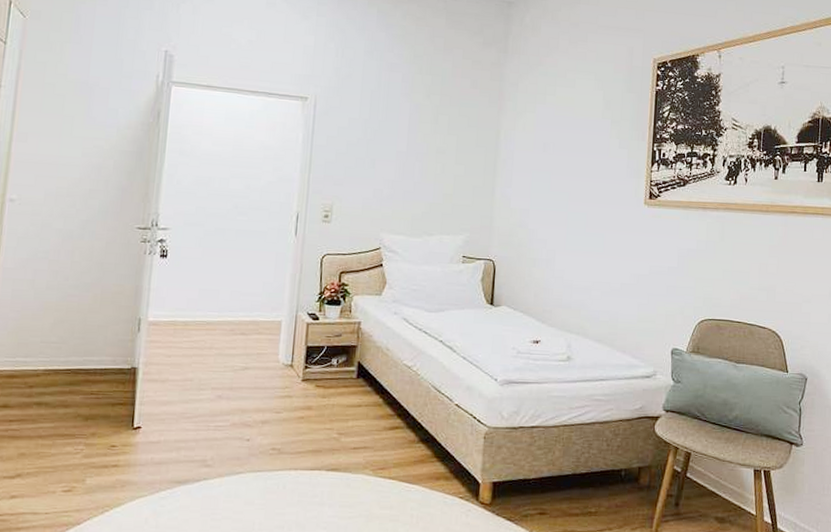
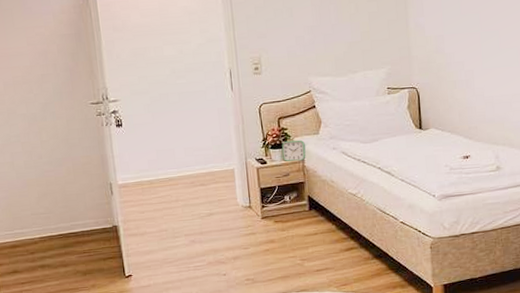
alarm clock: none [338,298,365,322] -> present [282,139,306,162]

